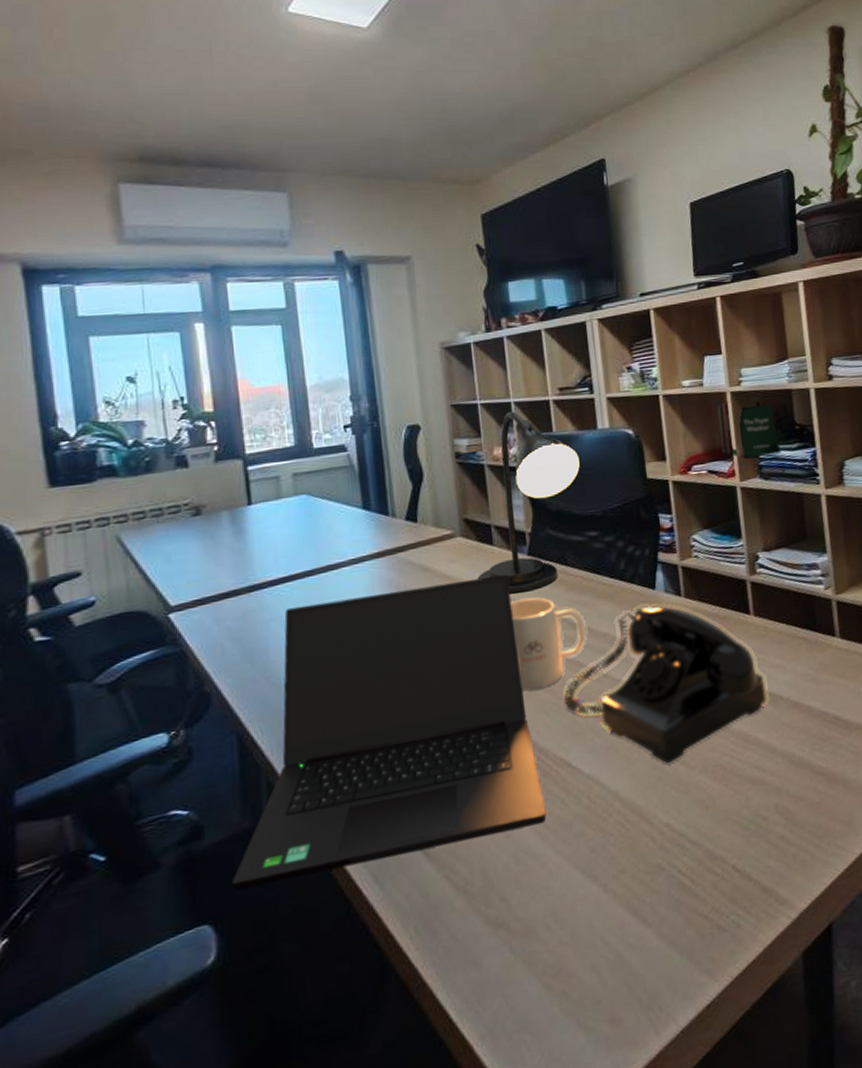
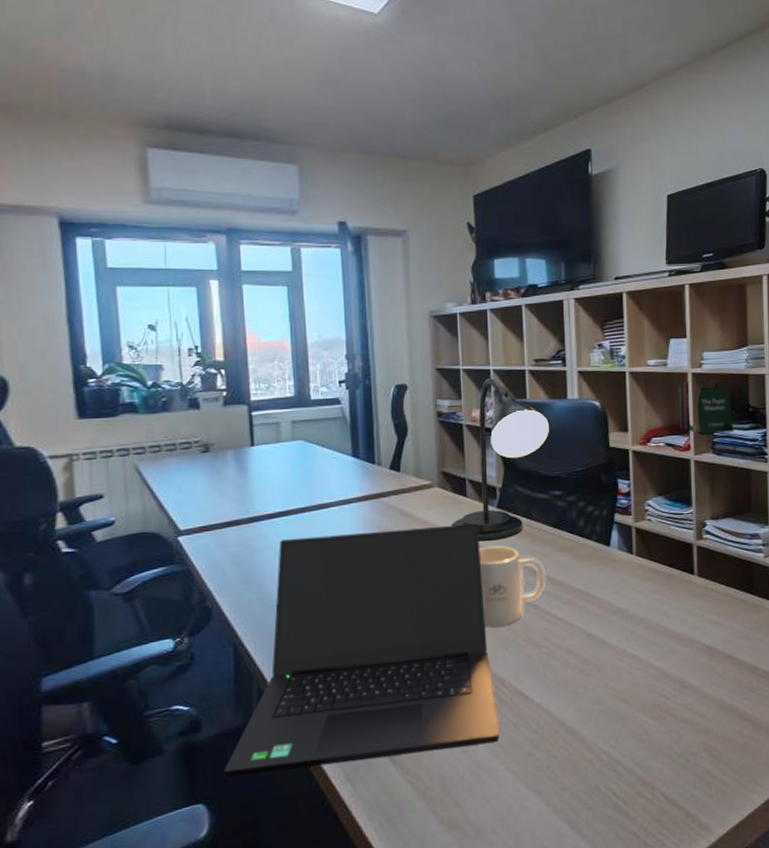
telephone: present [564,606,767,763] -> none [522,560,703,699]

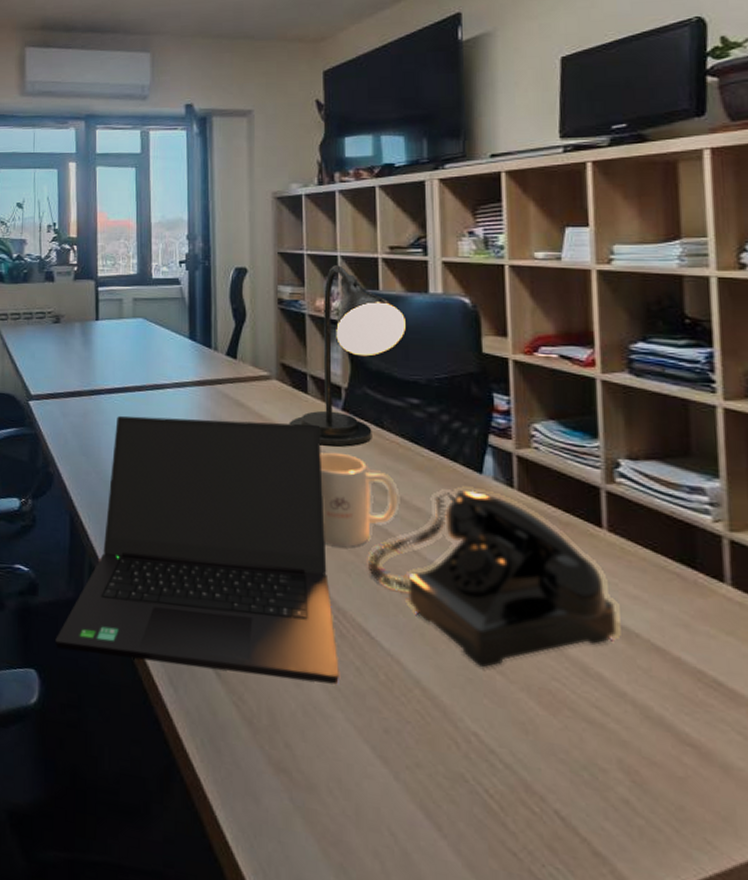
telephone: none [522,560,703,699] -> present [368,489,617,667]
books: present [679,380,734,434] -> none [578,281,662,349]

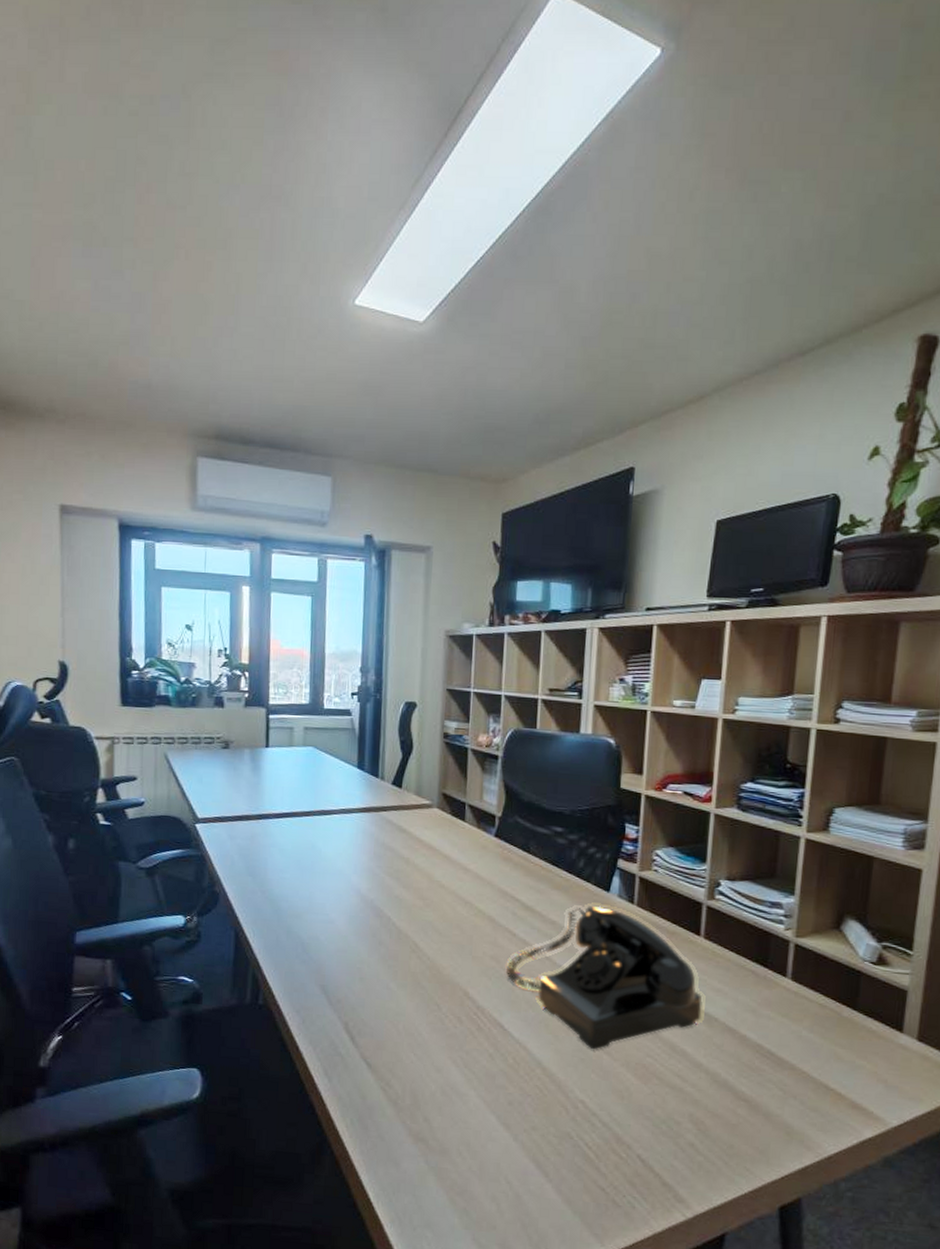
laptop: present [55,415,339,685] -> none [218,839,475,1069]
desk lamp: present [289,265,407,448] -> none [446,704,559,870]
mug: present [320,452,397,548] -> none [470,873,536,956]

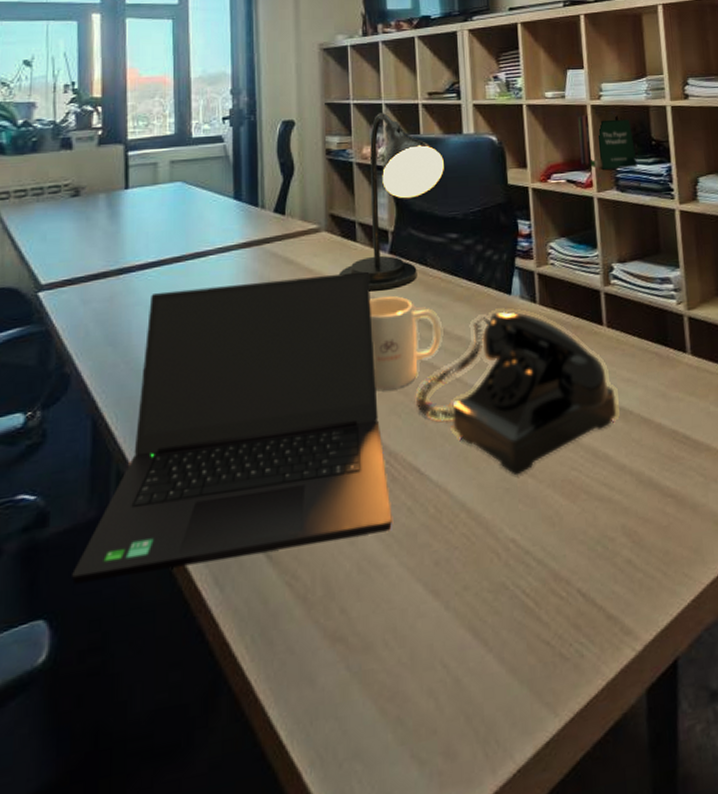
laptop: none [218,839,475,1069] -> present [72,271,392,585]
desk lamp: none [446,704,559,870] -> present [338,113,445,293]
mug: none [470,873,536,956] -> present [369,295,441,391]
books: none [702,728,766,789] -> present [578,113,638,170]

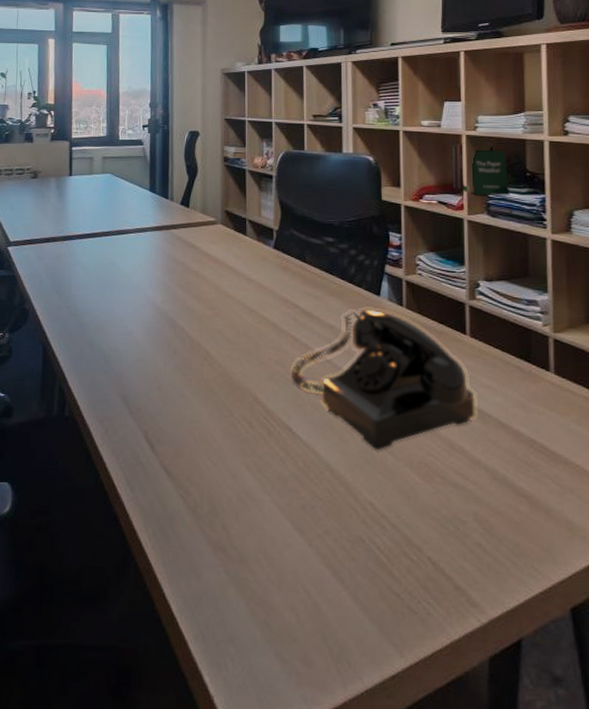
laptop: present [72,271,392,585] -> none [27,257,267,473]
desk lamp: present [338,113,445,293] -> none [230,130,325,279]
mug: present [369,295,441,391] -> none [255,283,315,361]

